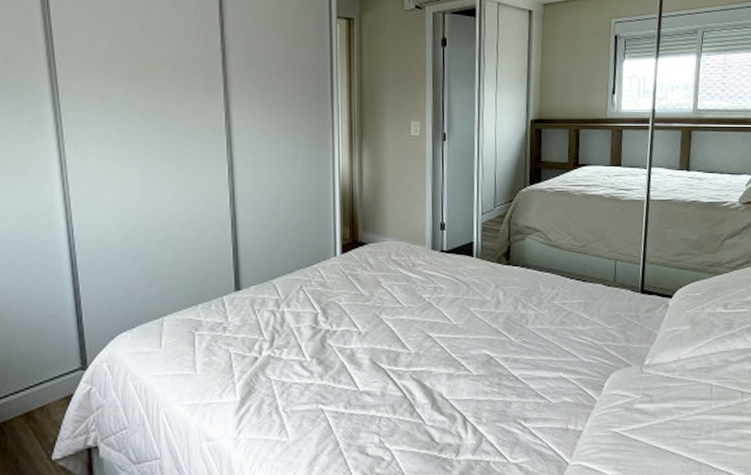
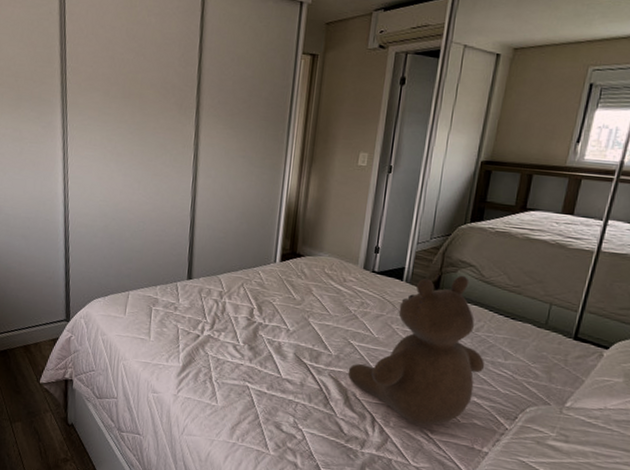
teddy bear: none [431,242,566,416] -> present [347,275,485,426]

